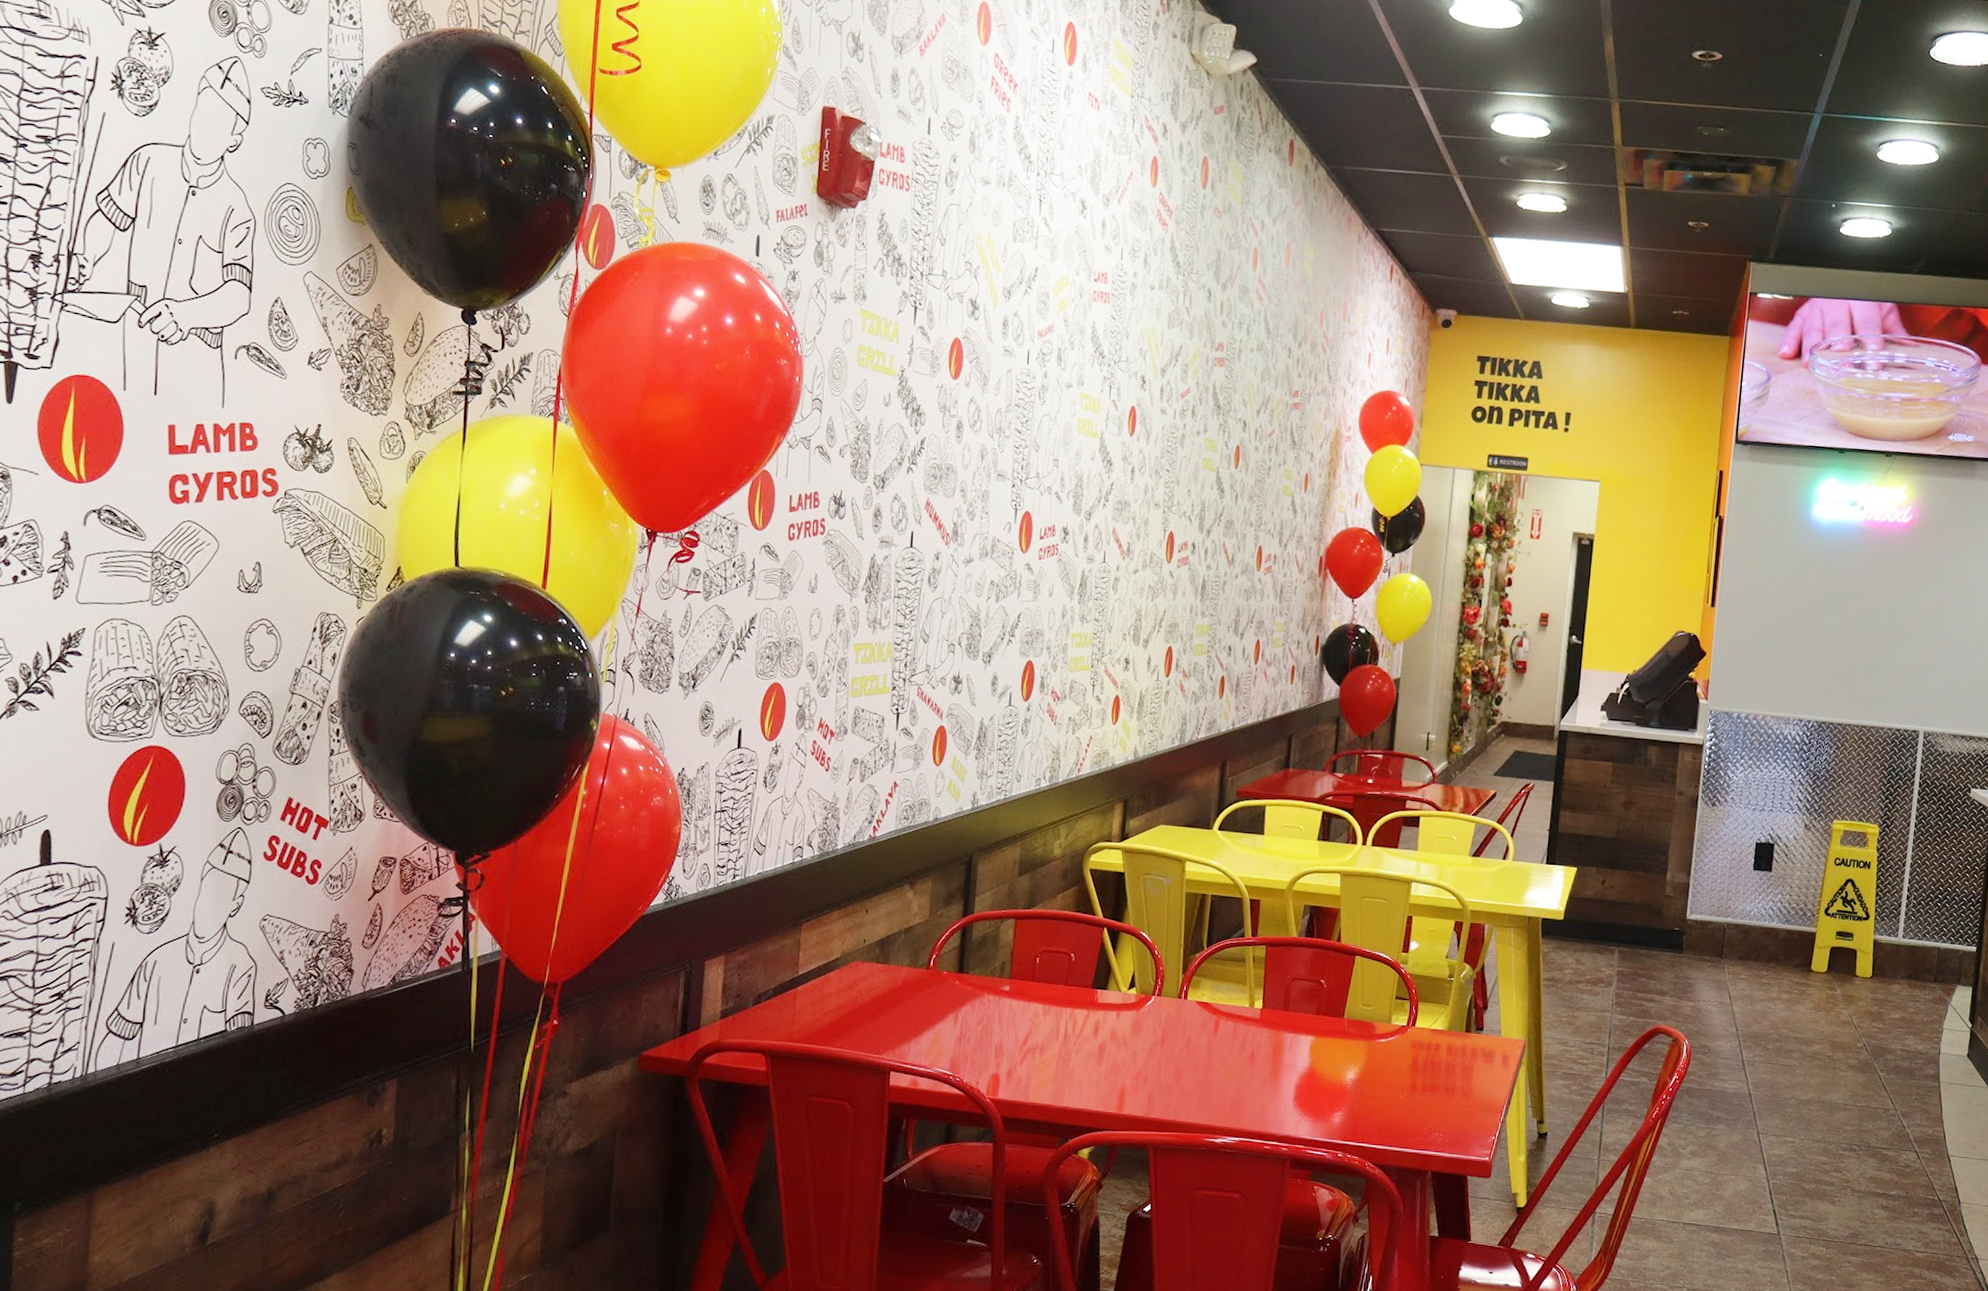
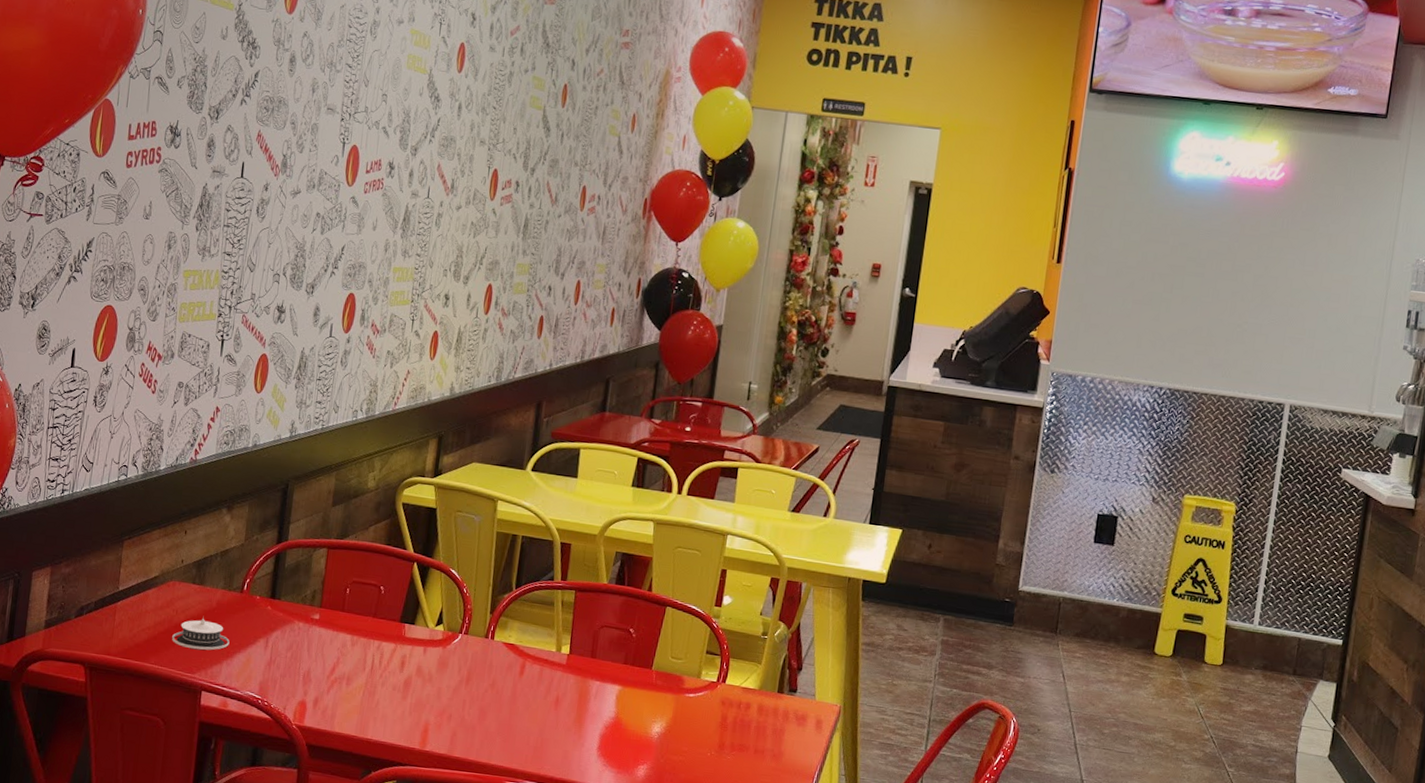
architectural model: none [857,996,918,1030] -> present [172,617,230,651]

